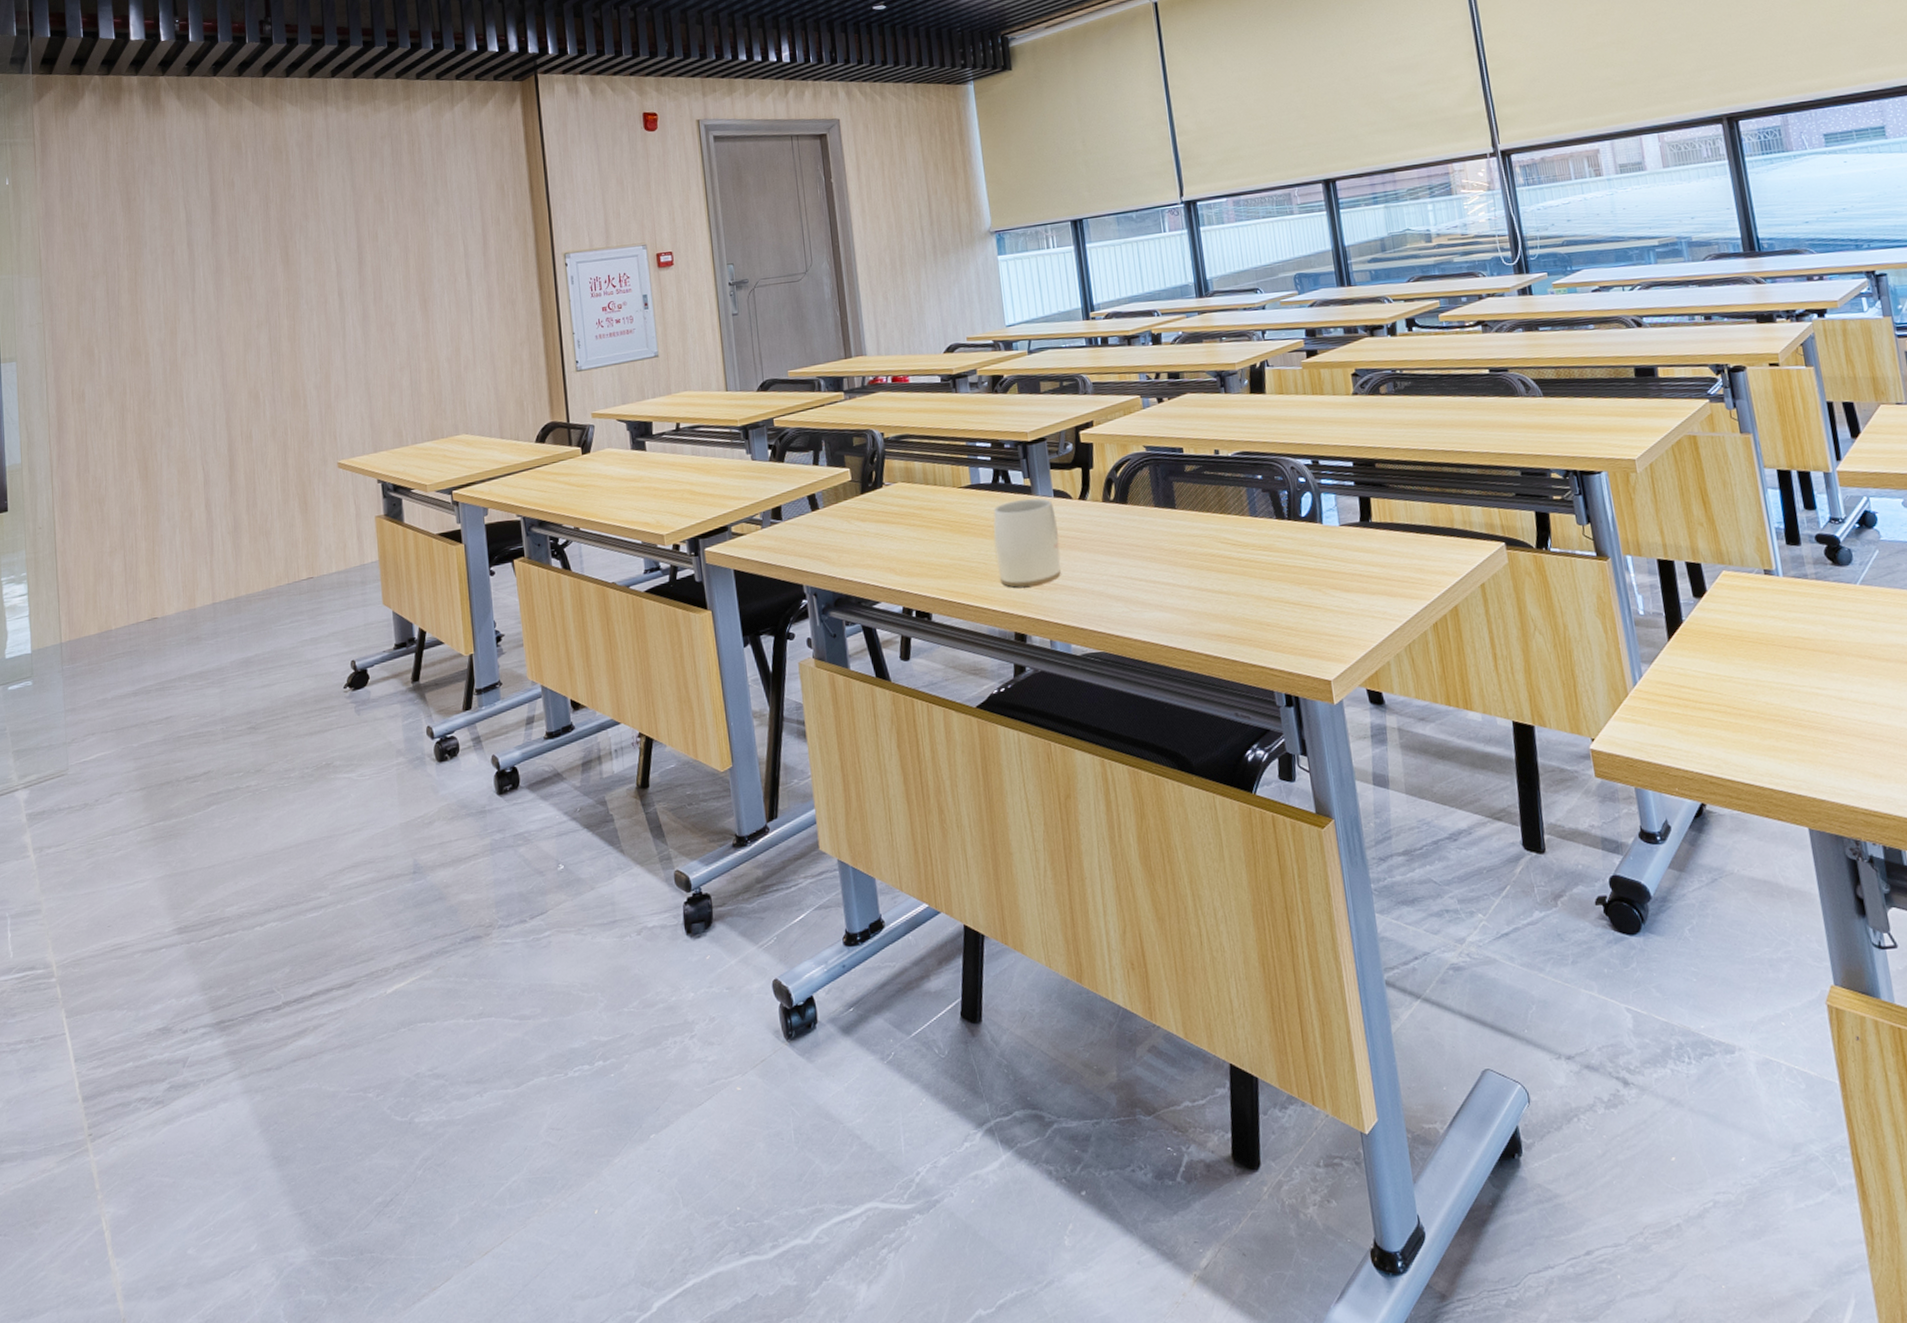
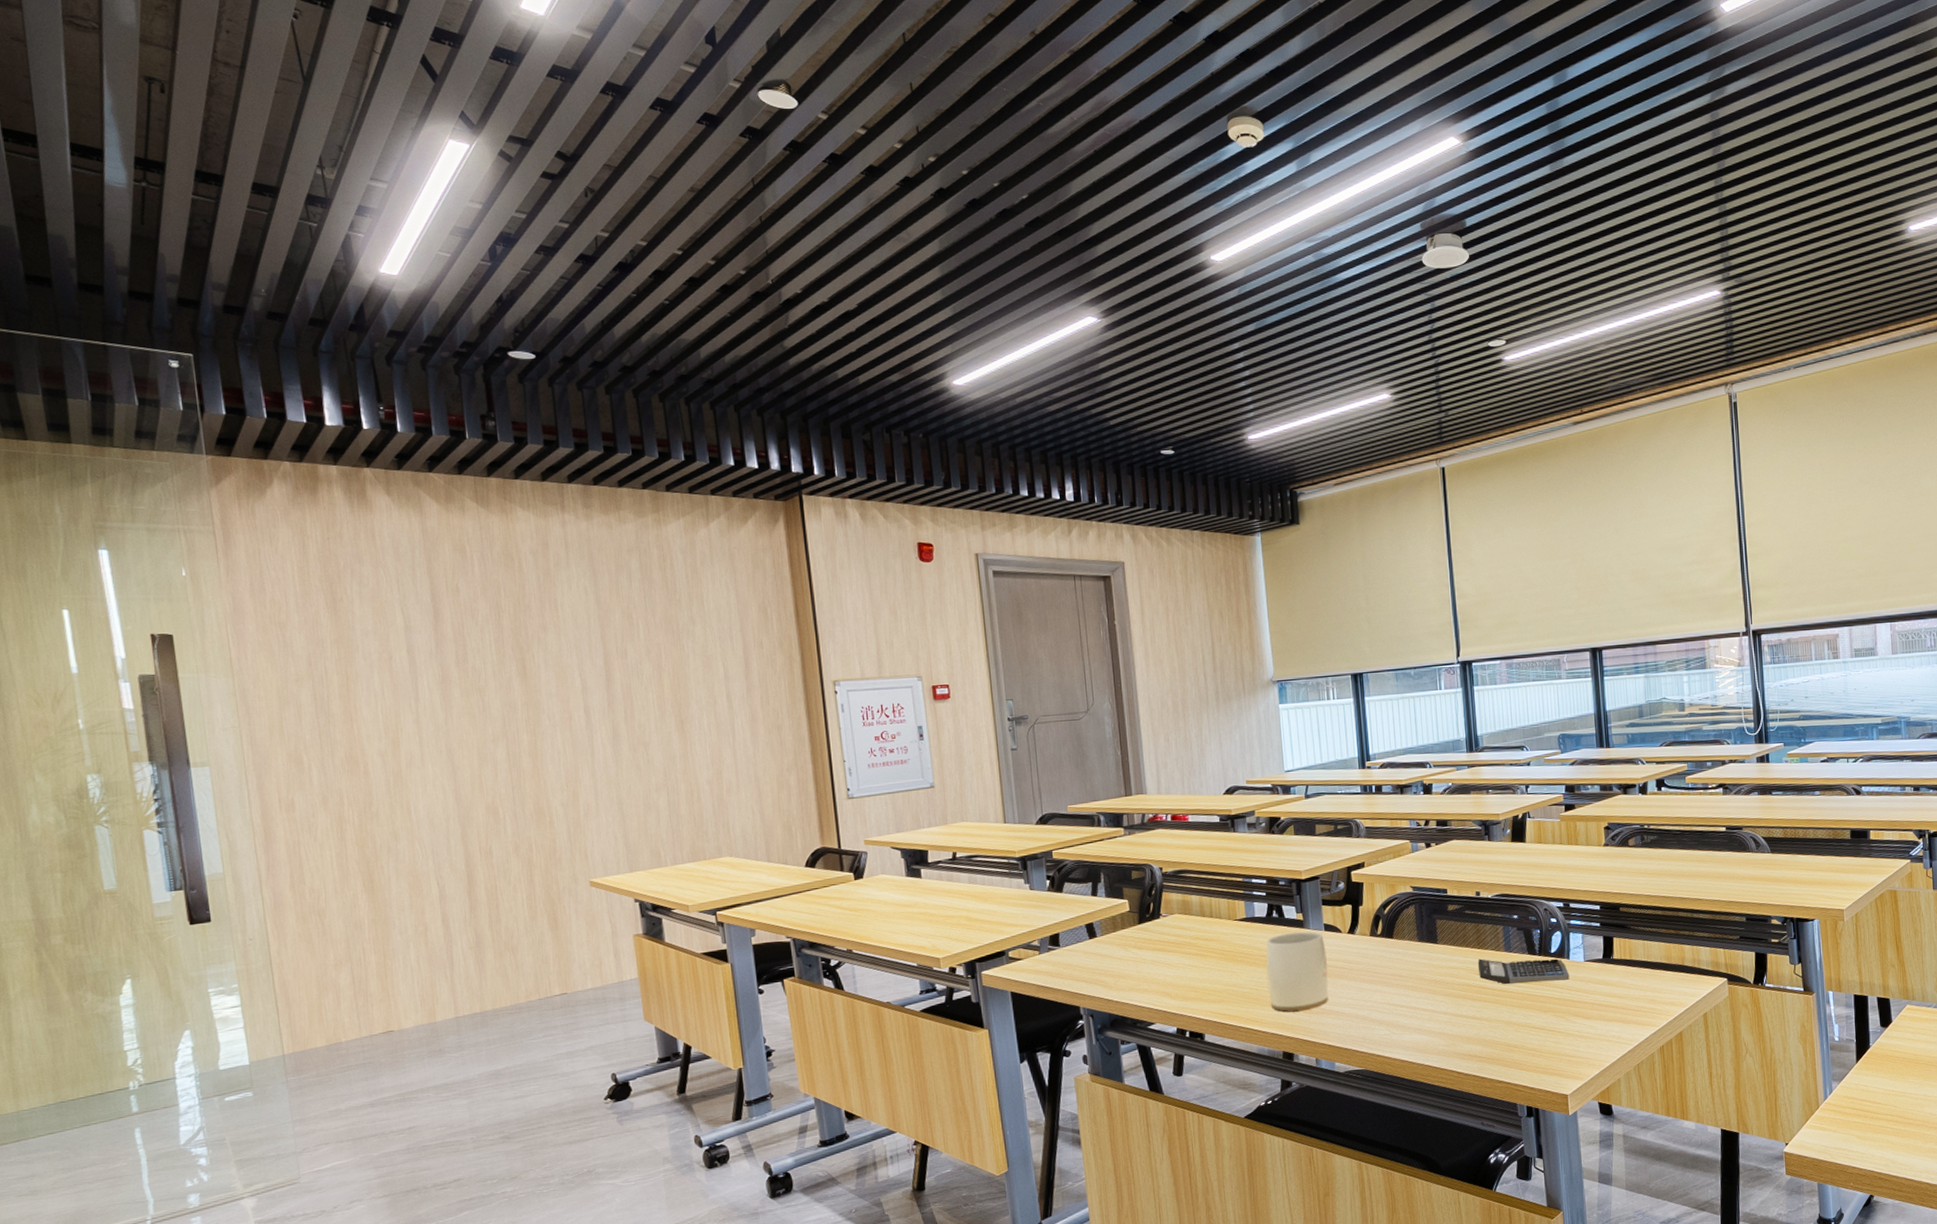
calculator: none [1220,523,1324,554] -> present [1477,958,1570,985]

